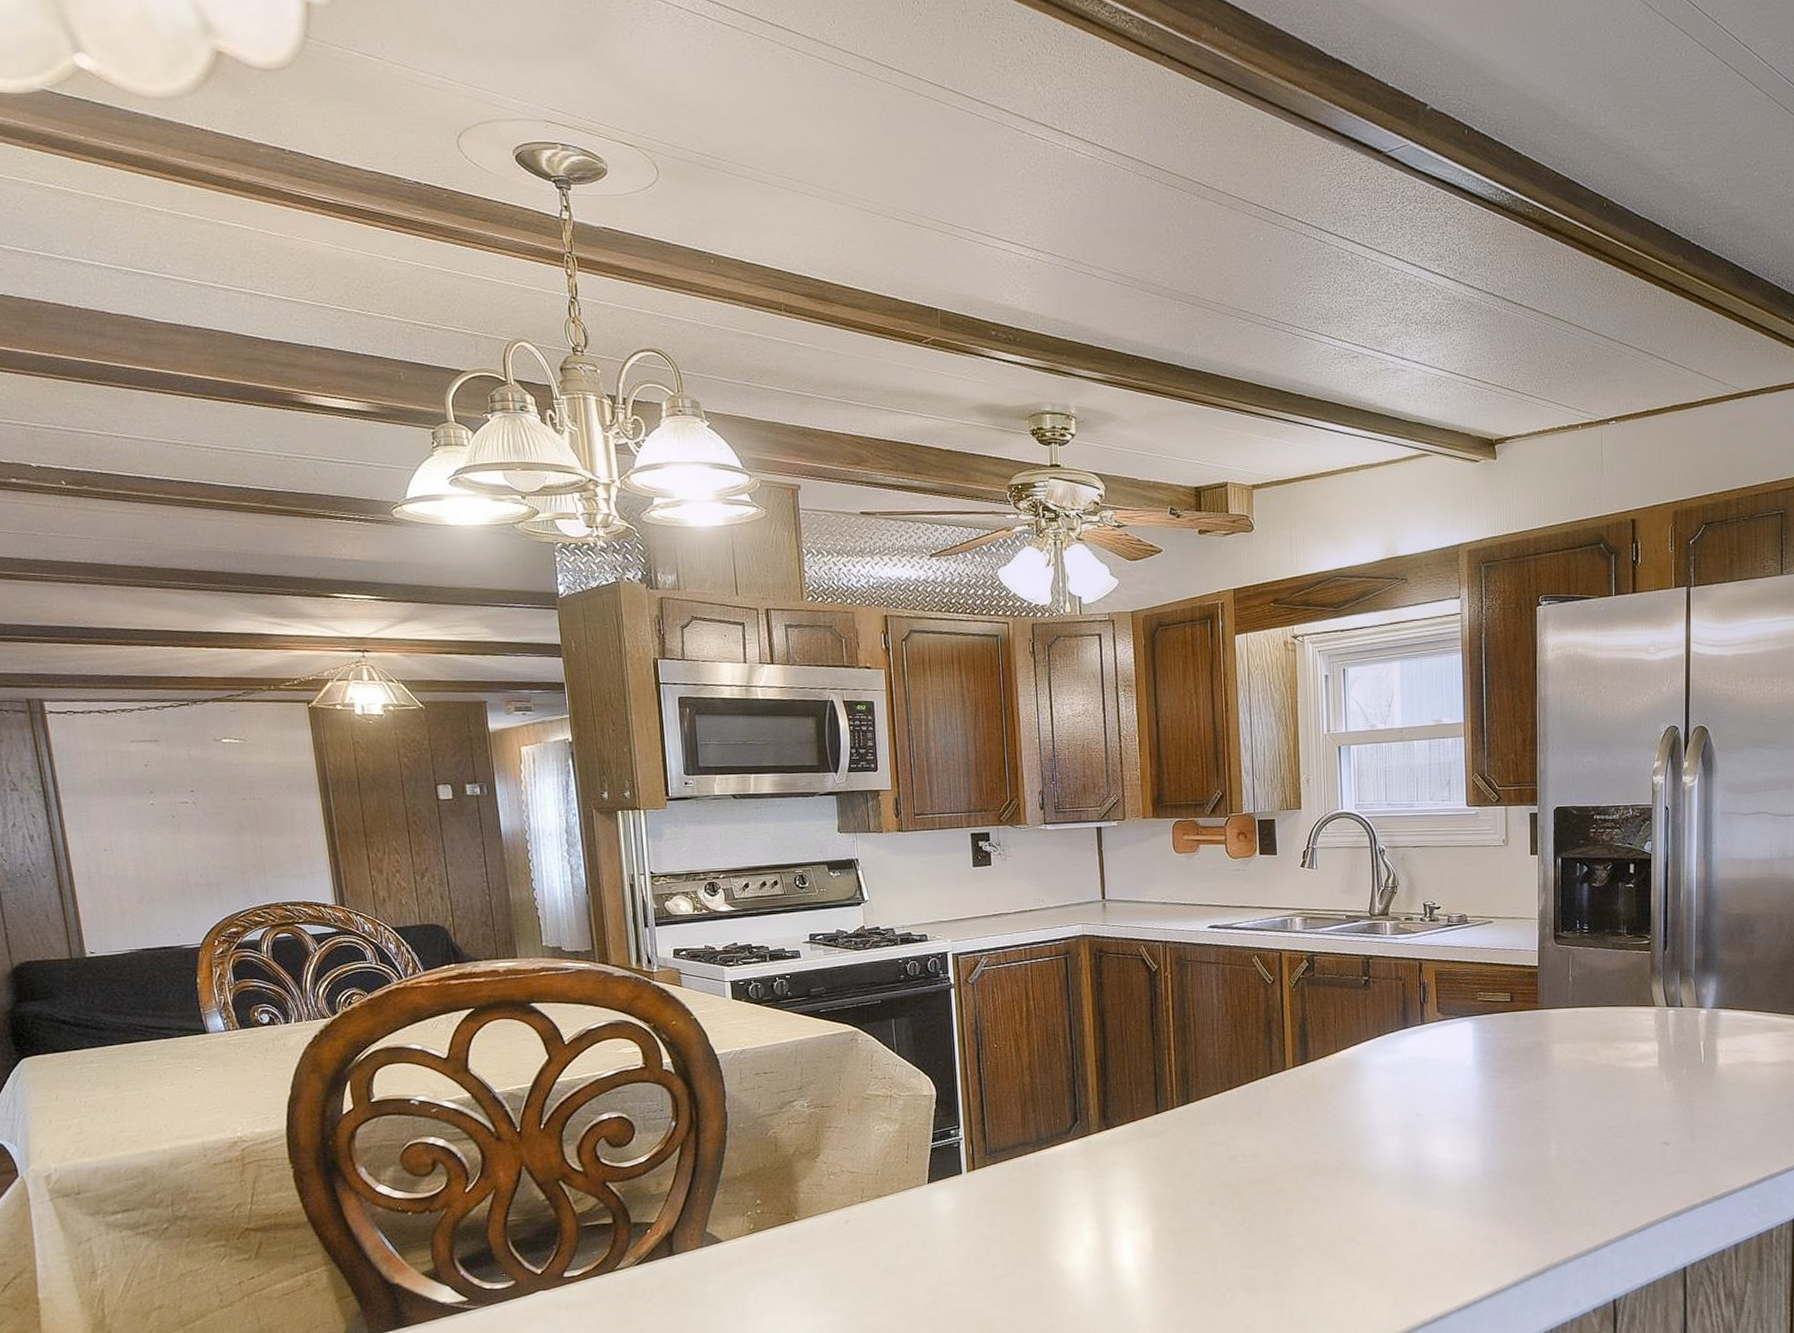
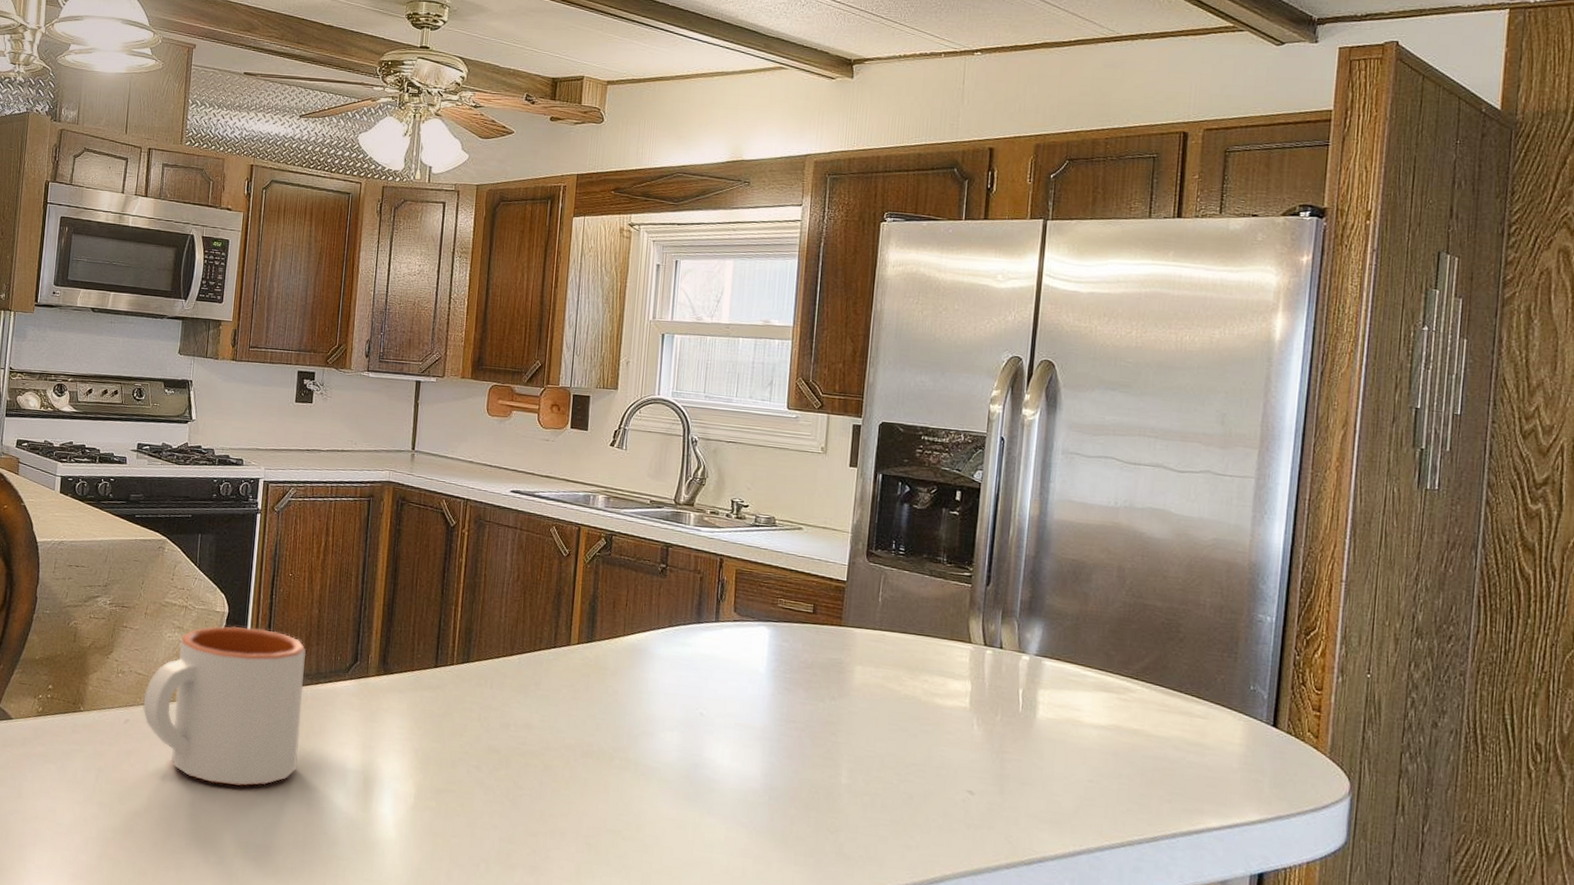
mug: none [860,1105,1032,1267] -> present [142,626,307,787]

